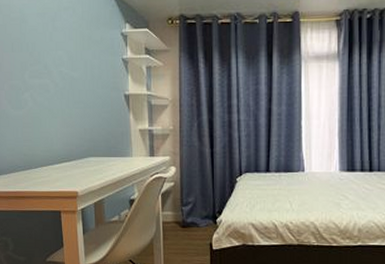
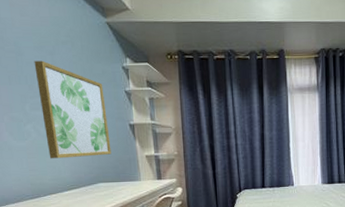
wall art: none [36,27,104,129] -> present [34,60,112,159]

